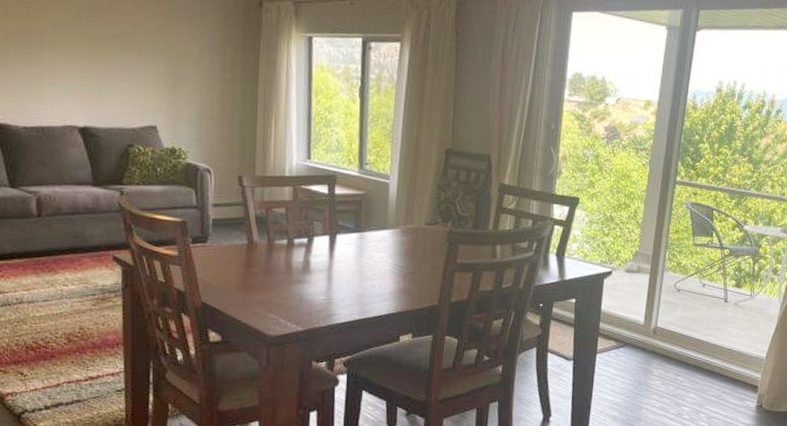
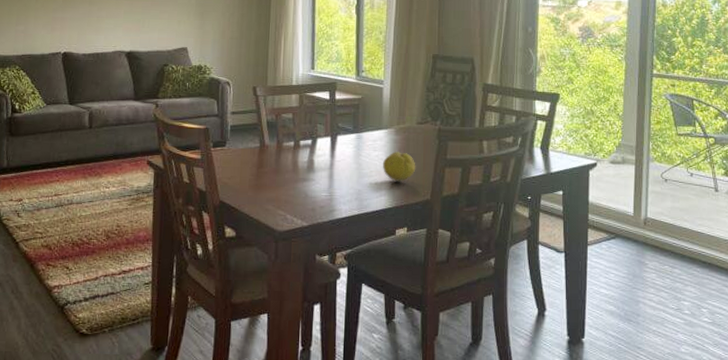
fruit: none [387,254,424,286] -> present [383,152,416,182]

